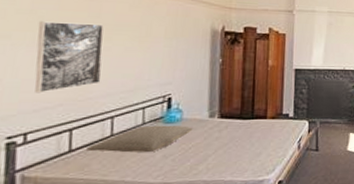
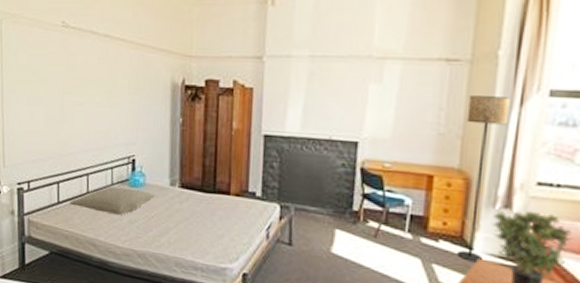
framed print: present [35,21,104,93] -> none [32,76,79,146]

